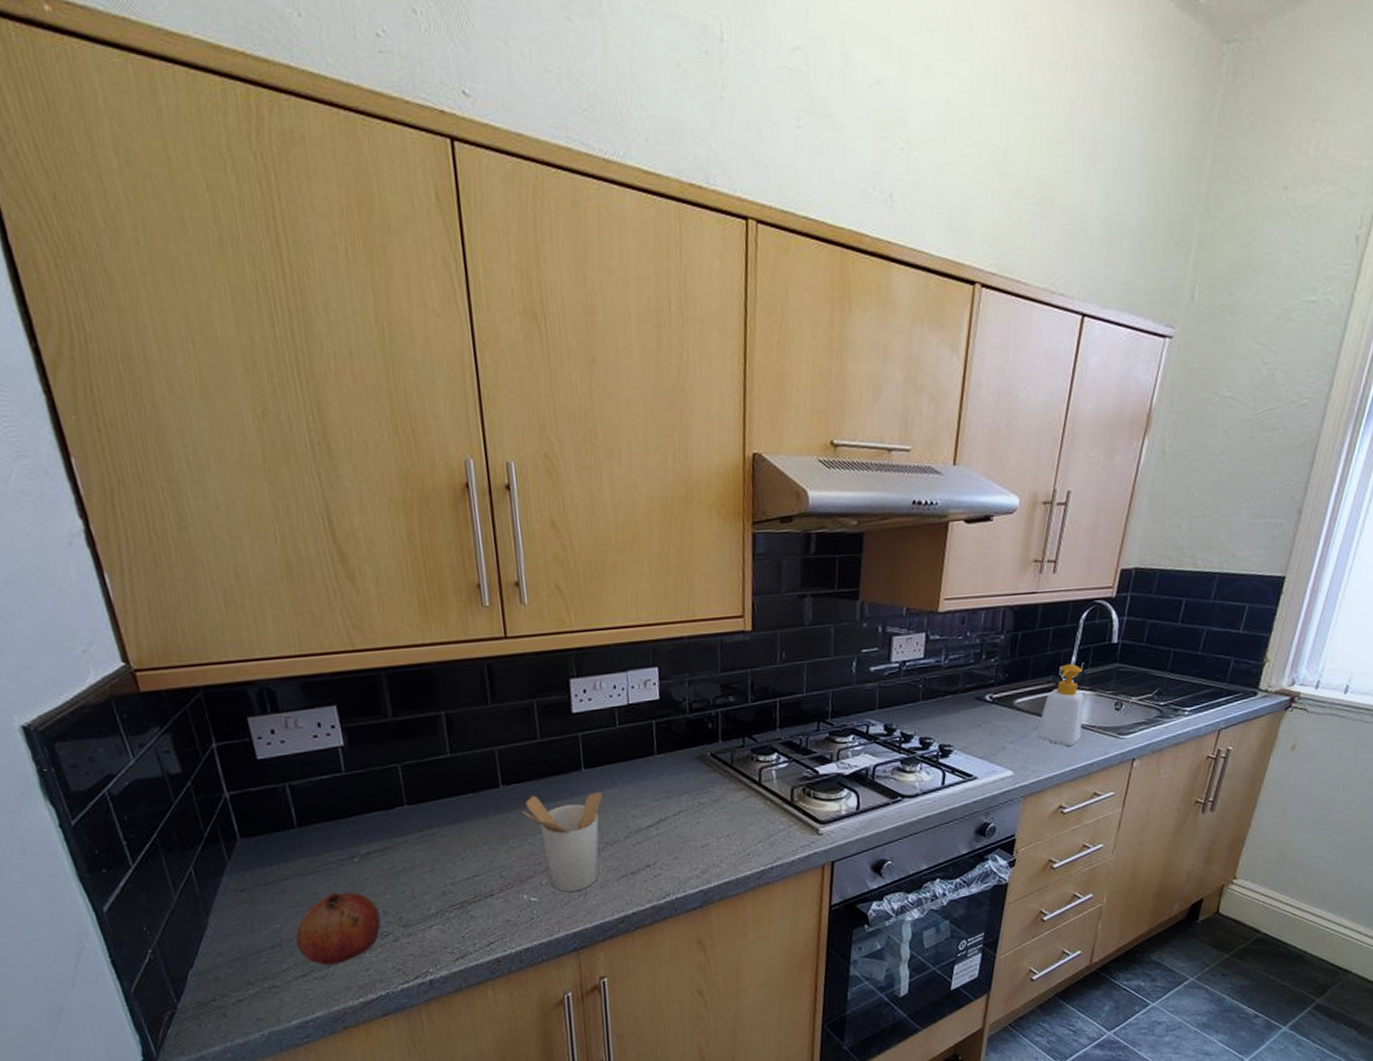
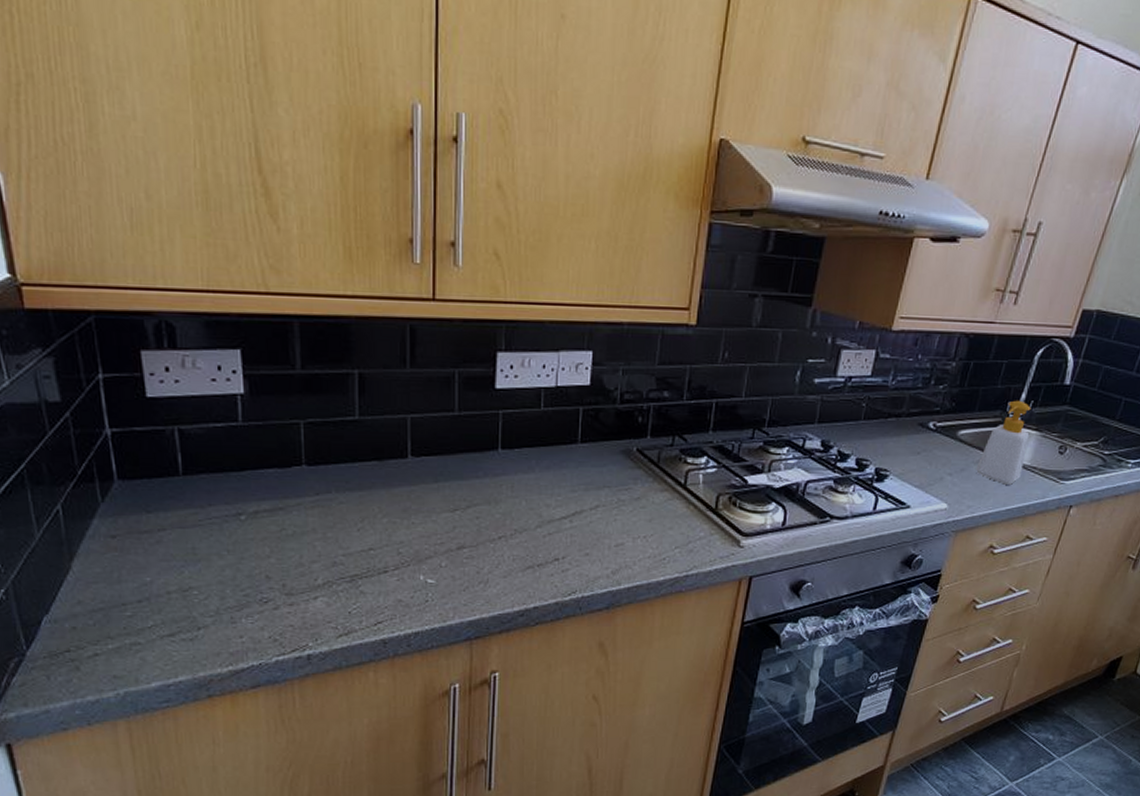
fruit: present [295,892,381,965] -> none [167,549,262,627]
utensil holder: present [522,792,602,893] -> none [429,471,516,578]

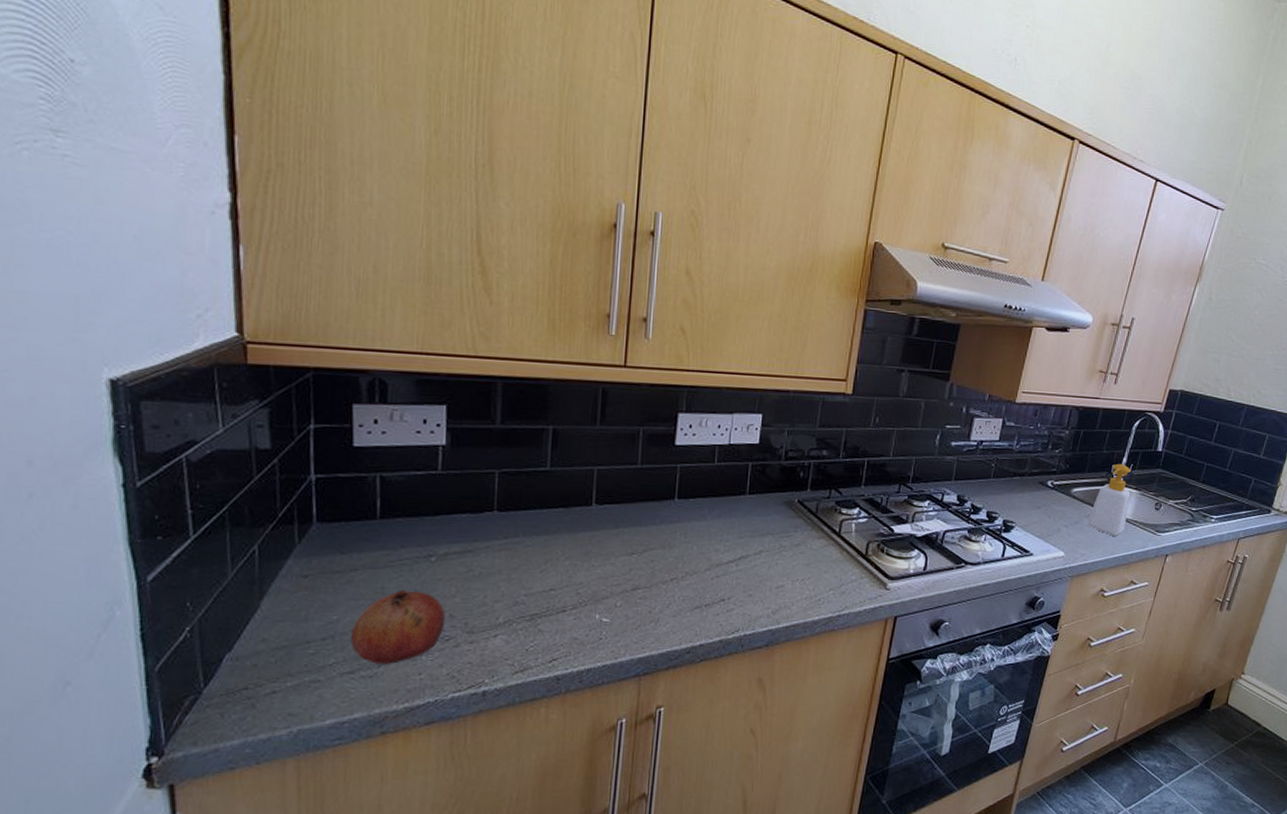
fruit: none [167,549,262,627] -> present [351,589,446,664]

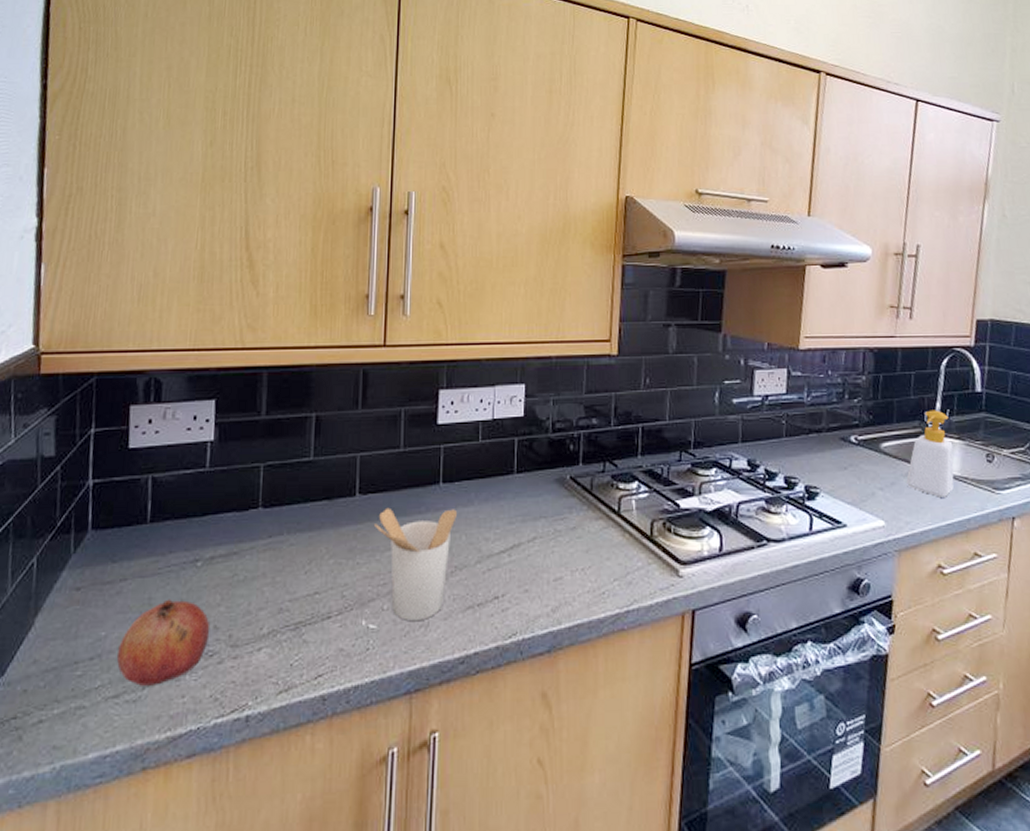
utensil holder: none [610,518,690,617] -> present [374,507,457,622]

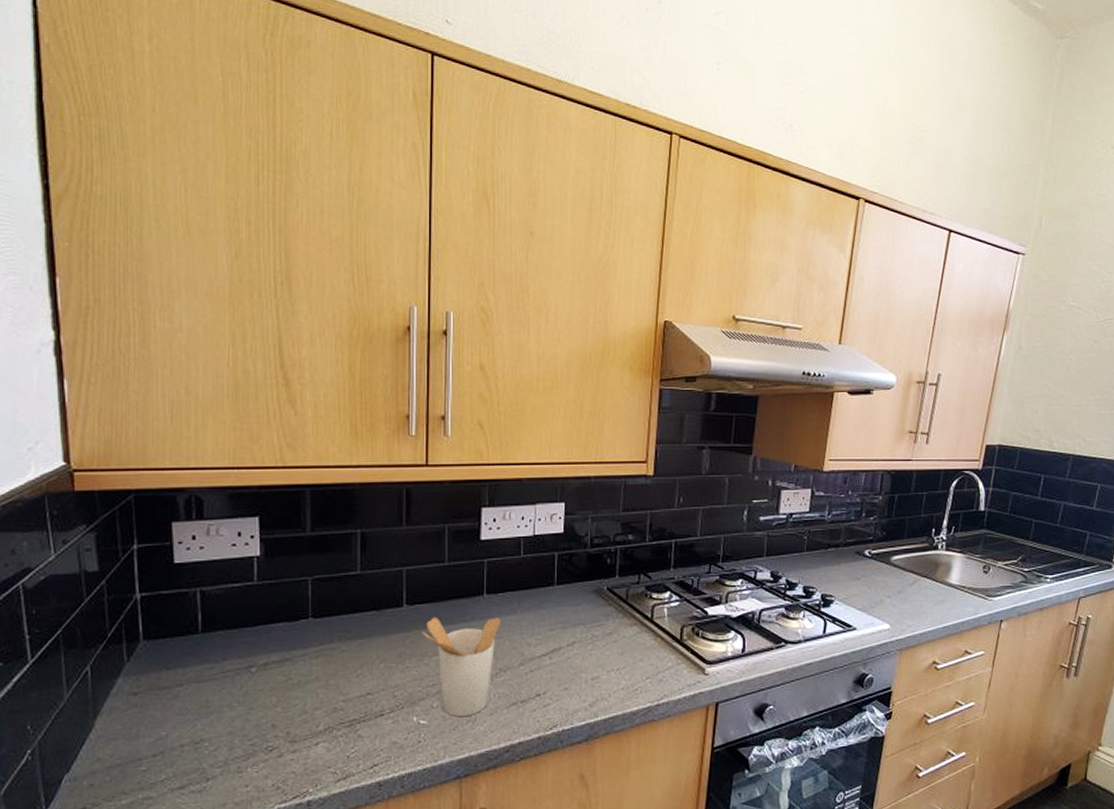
fruit: present [117,599,211,686] -> none [180,701,268,778]
soap bottle: present [906,410,954,497] -> none [912,527,955,604]

